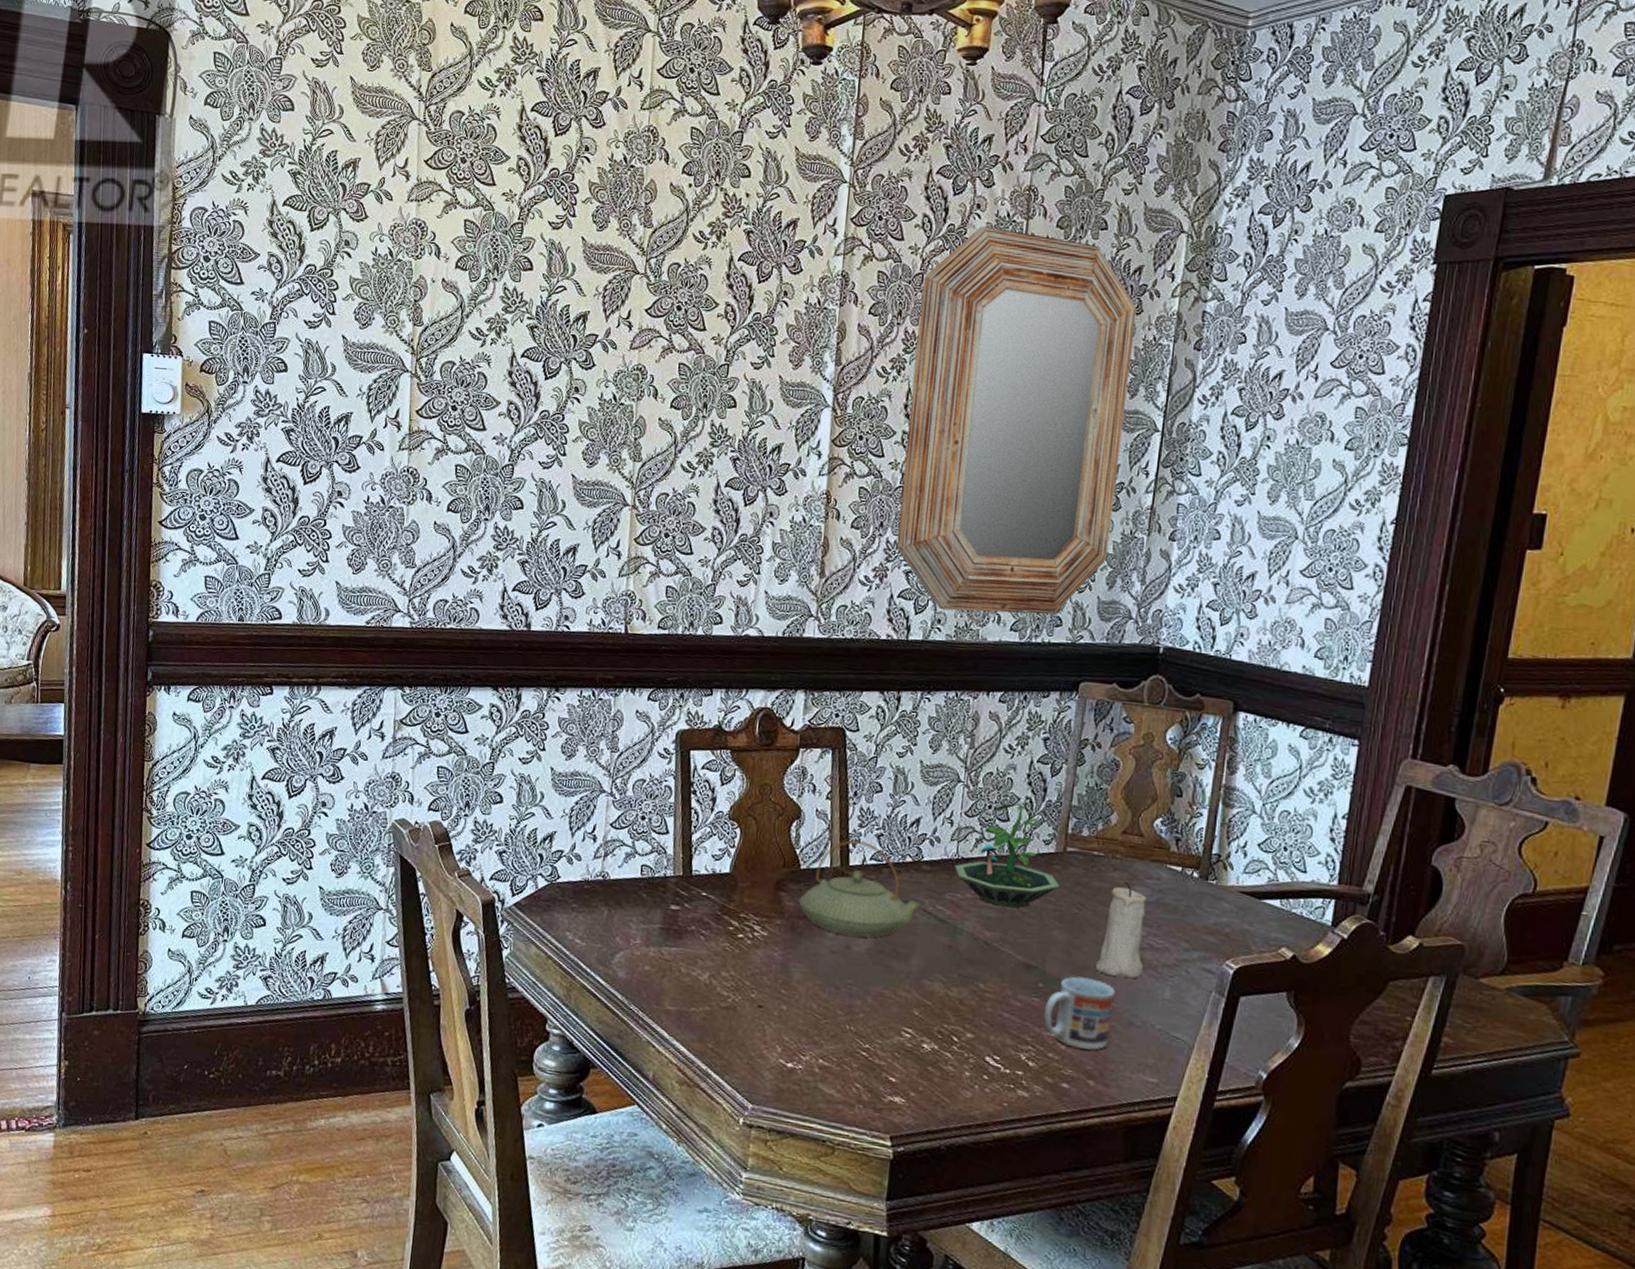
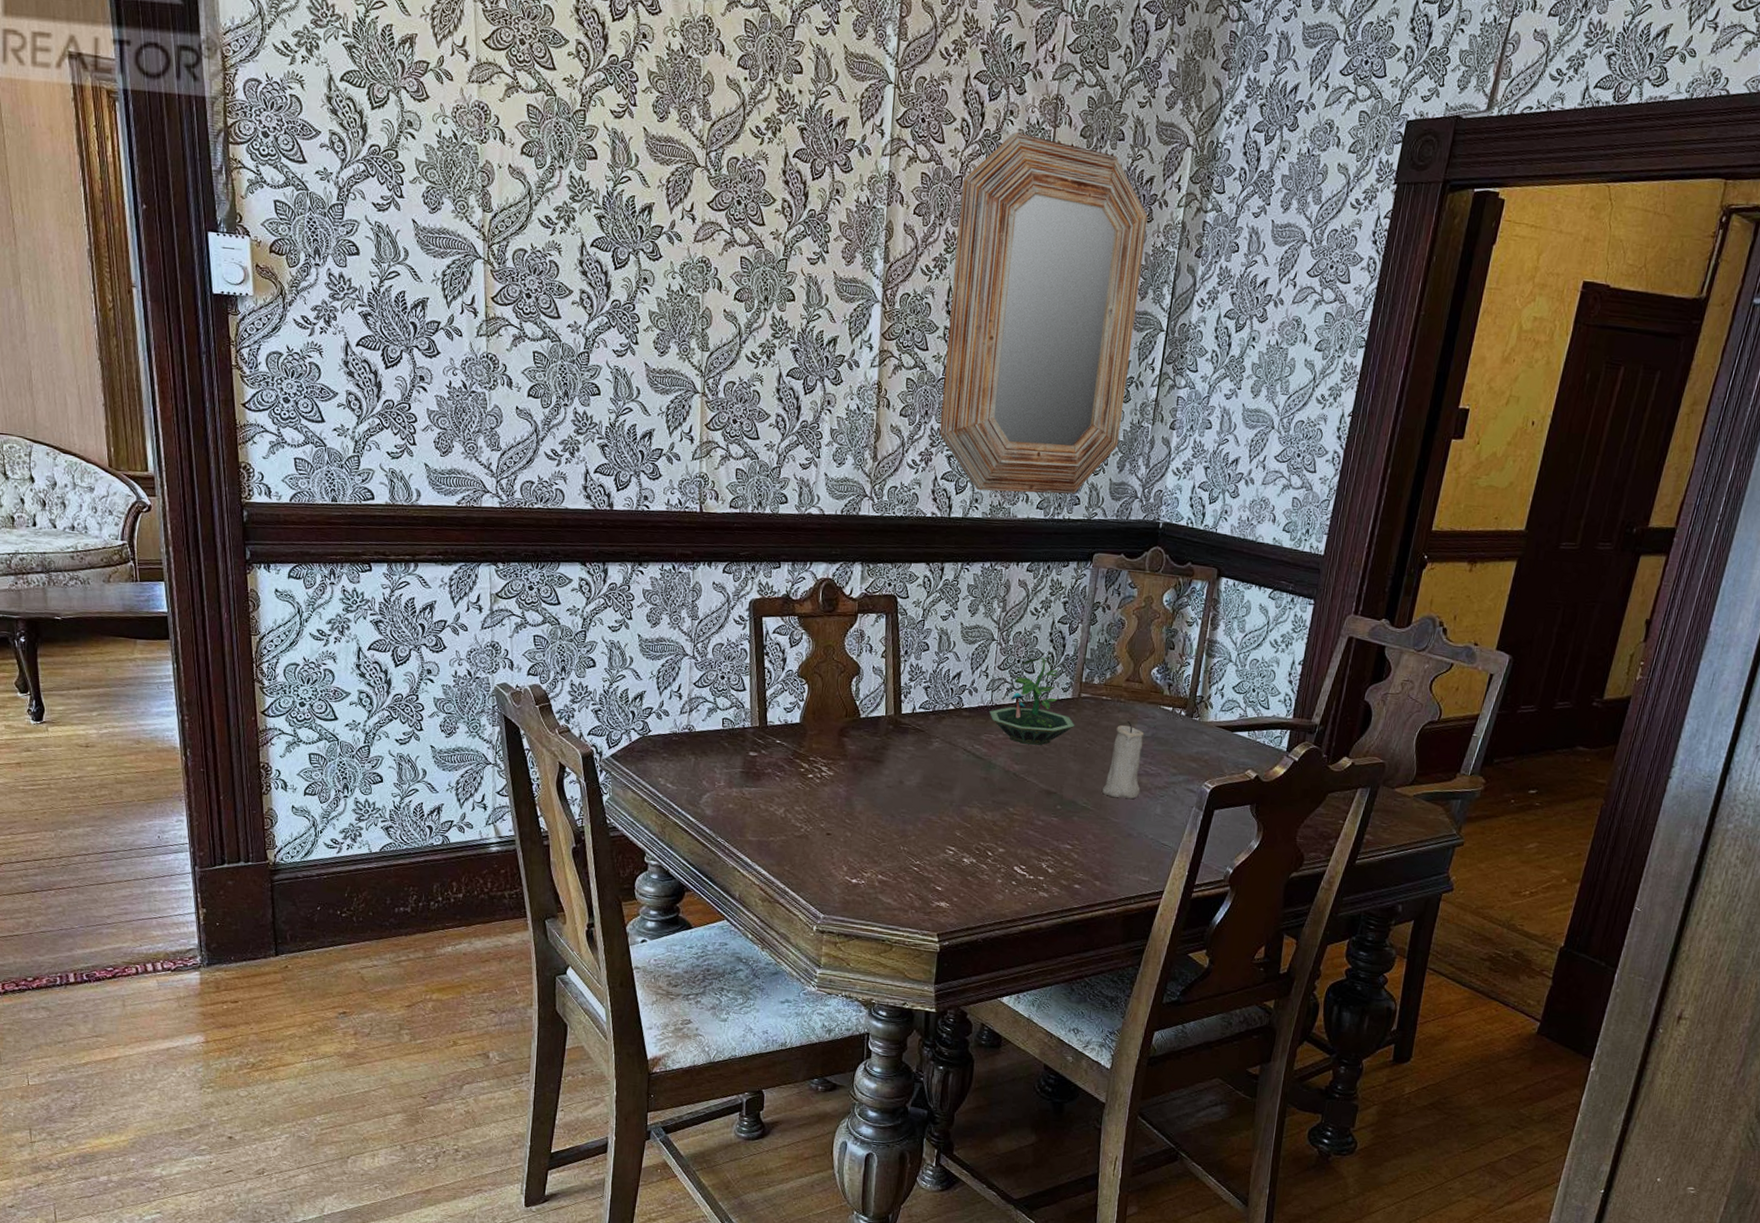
teapot: present [798,840,926,937] -> none [859,692,965,773]
cup: present [1043,976,1116,1051] -> none [1060,799,1118,858]

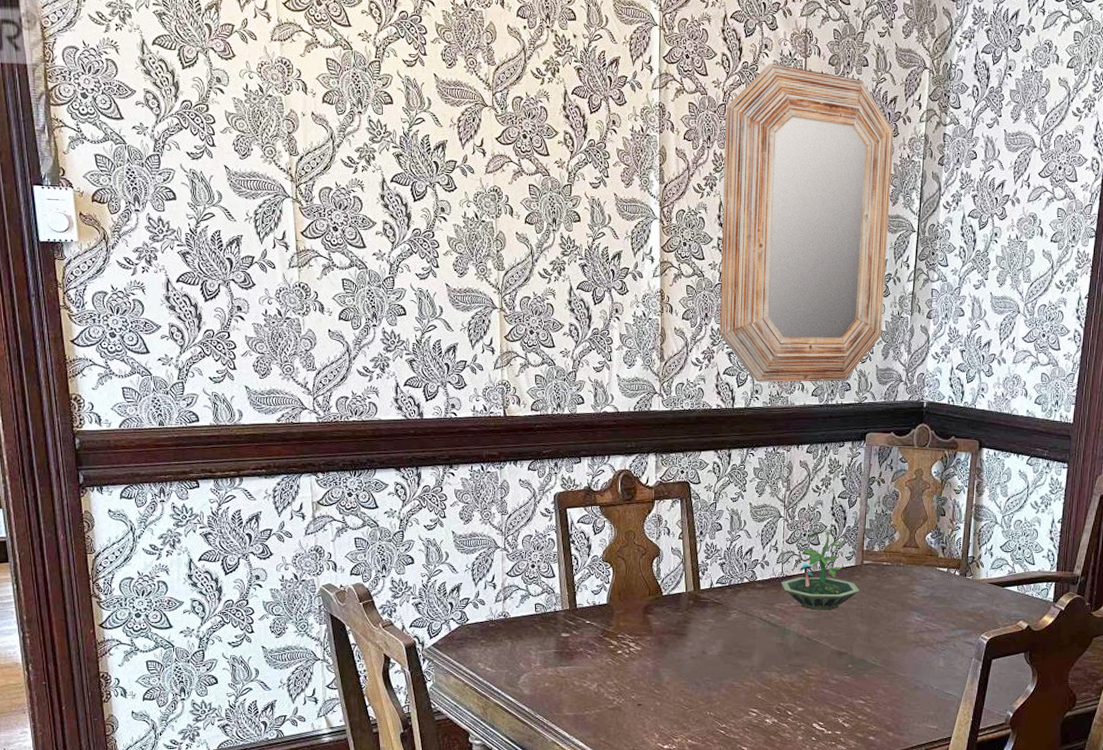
candle: present [1101,721,1145,800] -> none [888,584,924,655]

